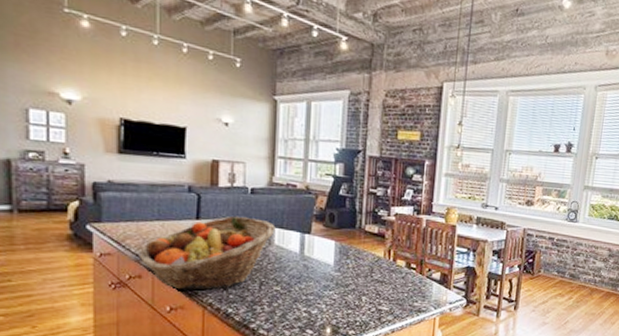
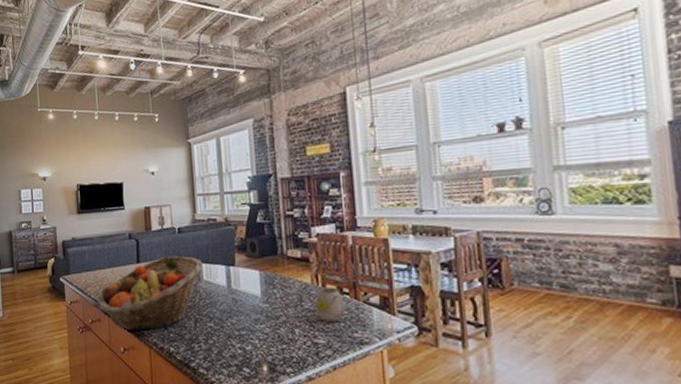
mug: none [384,261,411,292] -> present [315,287,346,321]

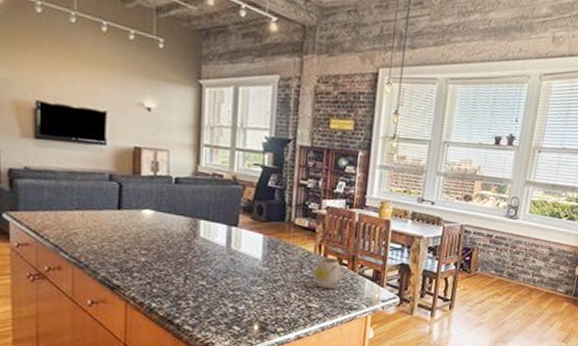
fruit basket: present [98,255,203,331] -> none [59,206,201,284]

